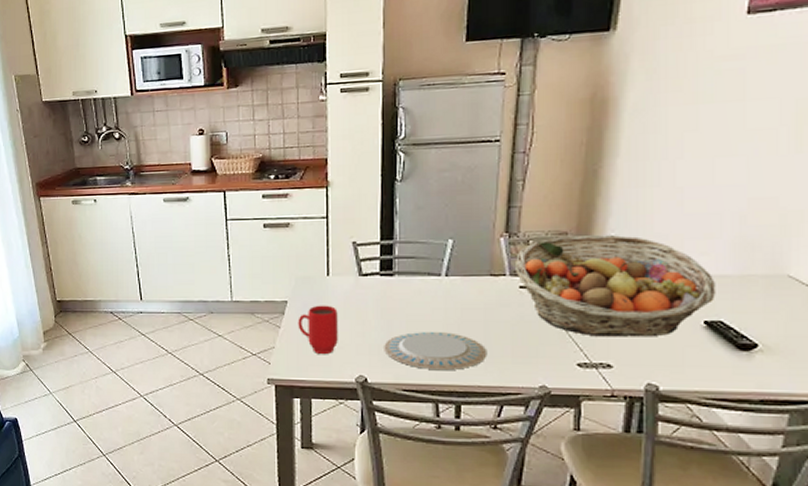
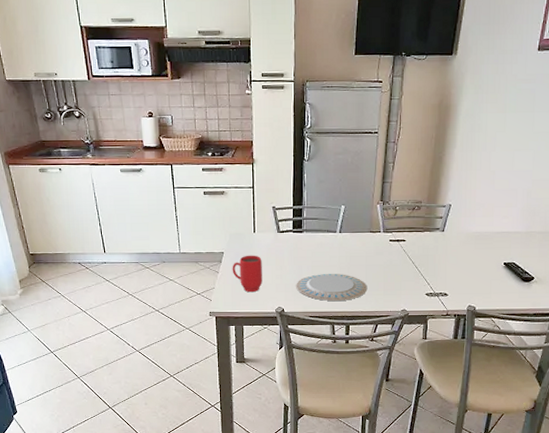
fruit basket: present [516,234,716,337] -> none [387,203,512,275]

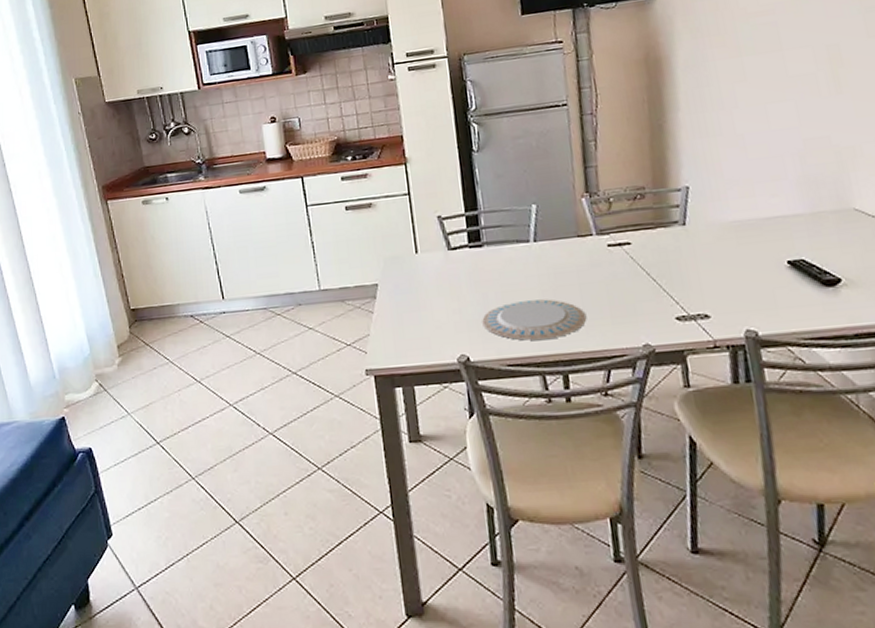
mug: present [232,255,262,293] -> none [390,283,435,337]

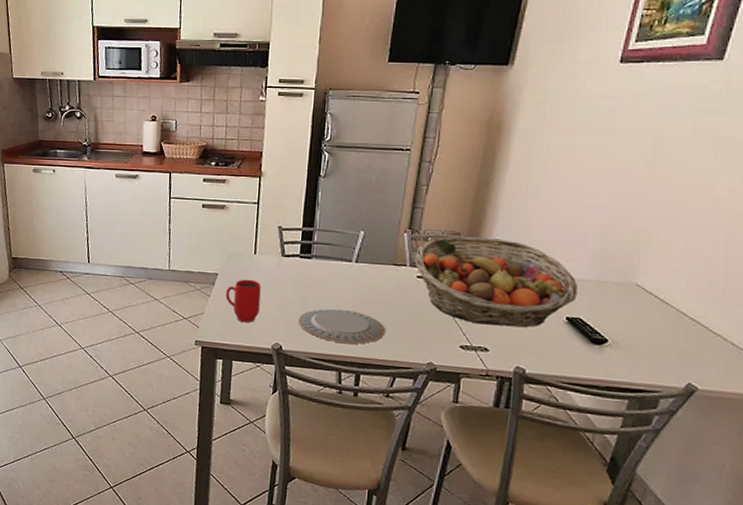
mug: none [390,283,435,337] -> present [225,279,261,323]
fruit basket: none [600,185,793,288] -> present [415,236,578,328]

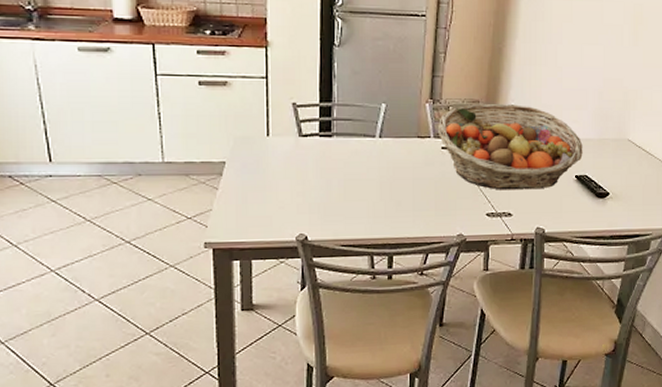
mug: present [225,279,261,323] -> none [237,165,278,216]
plate: present [298,309,386,344] -> none [323,190,415,226]

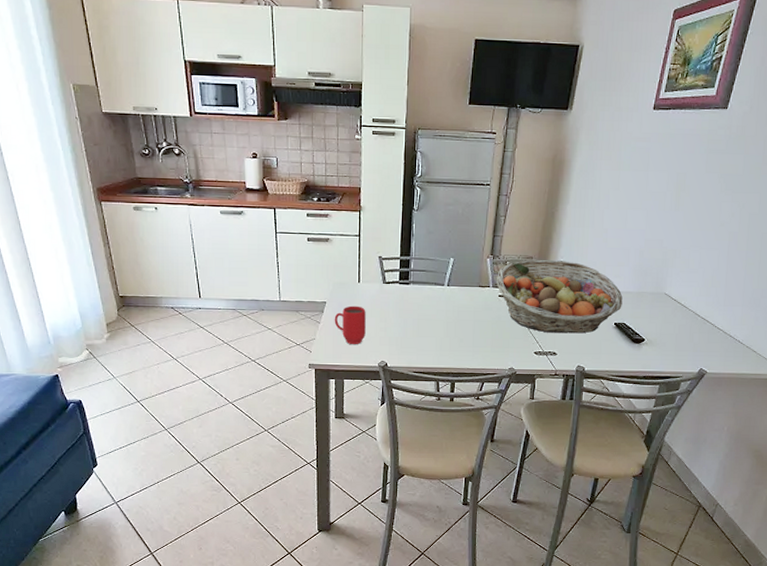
mug: none [237,165,278,216] -> present [334,305,366,345]

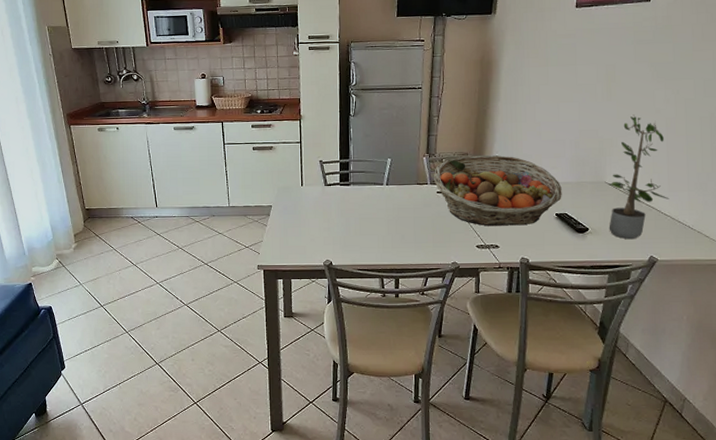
mug: present [334,305,366,345] -> none [280,208,310,246]
potted plant: none [664,226,725,351] -> present [608,114,670,239]

